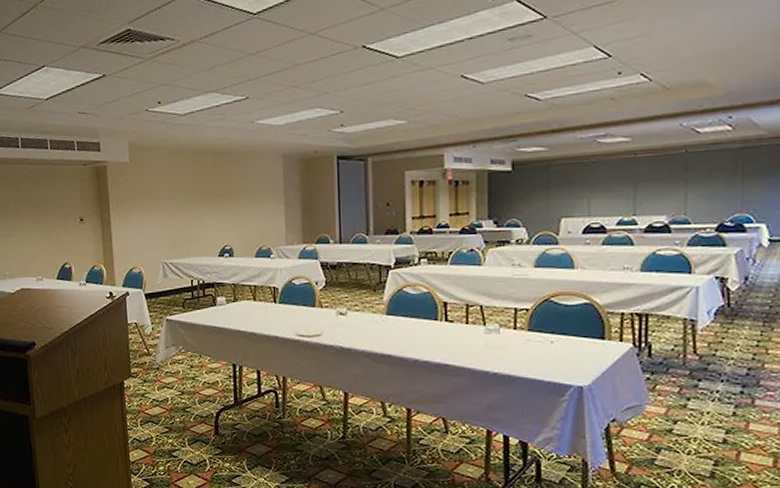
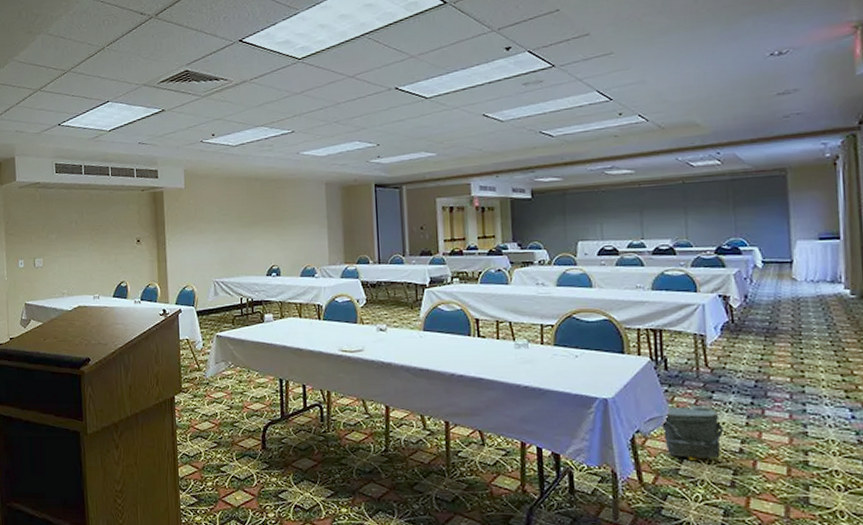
bag: none [639,395,709,451] -> present [660,406,725,460]

